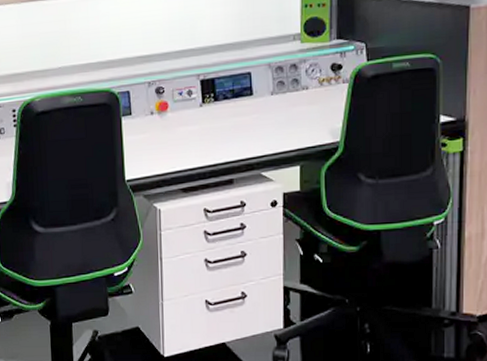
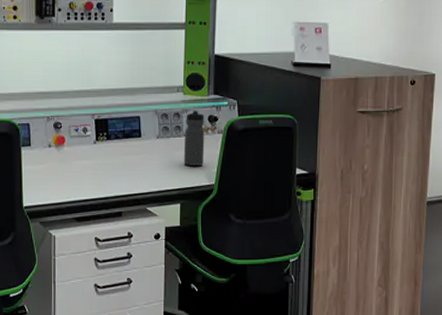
water bottle: none [302,58,327,123] -> present [183,110,205,166]

